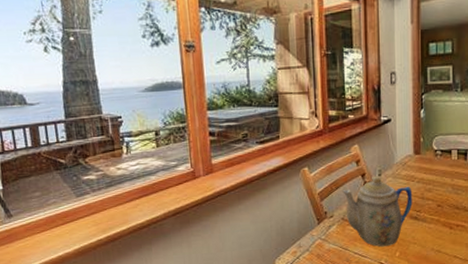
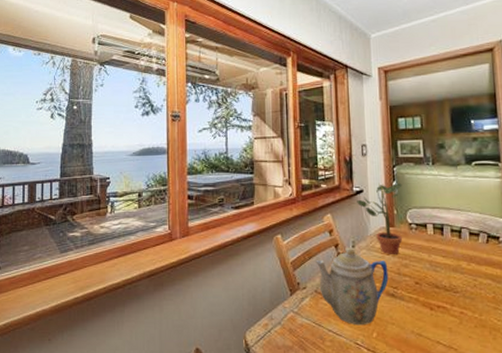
potted plant: none [384,110,430,181] -> present [357,182,403,255]

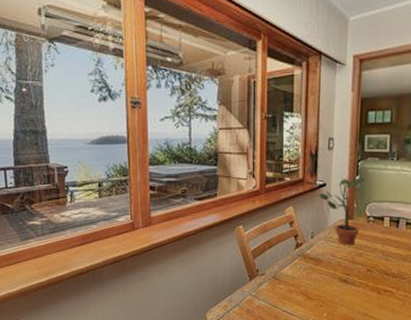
teapot: present [316,247,389,326] -> none [275,238,343,307]

